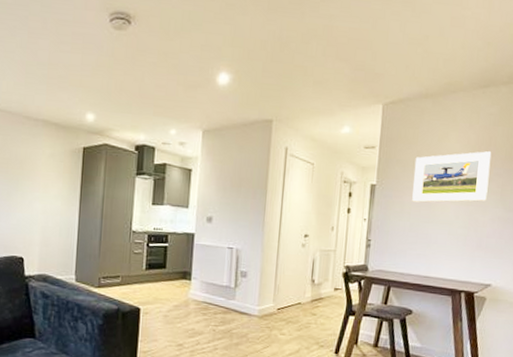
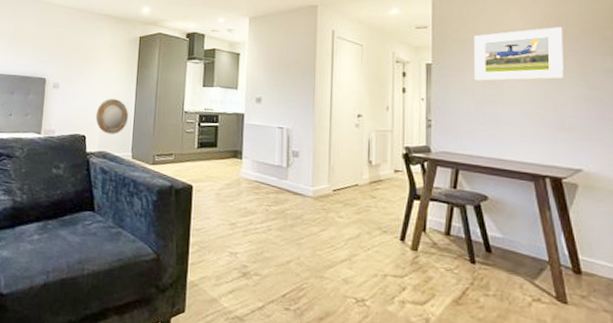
home mirror: none [34,217,71,256] -> present [95,99,128,135]

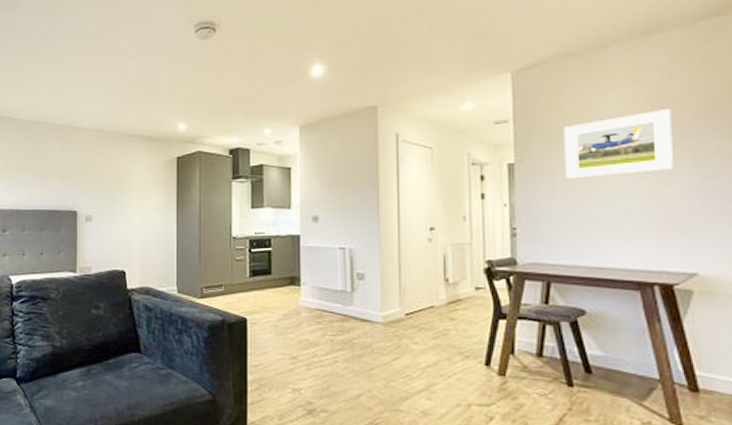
home mirror: present [95,99,128,135] -> none [135,229,170,268]

